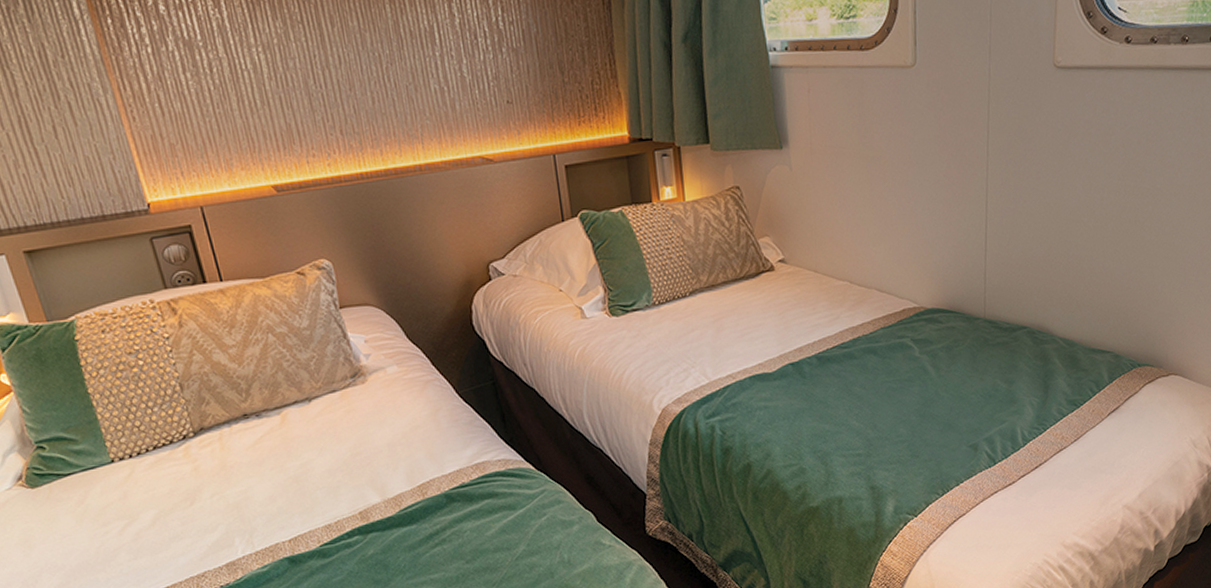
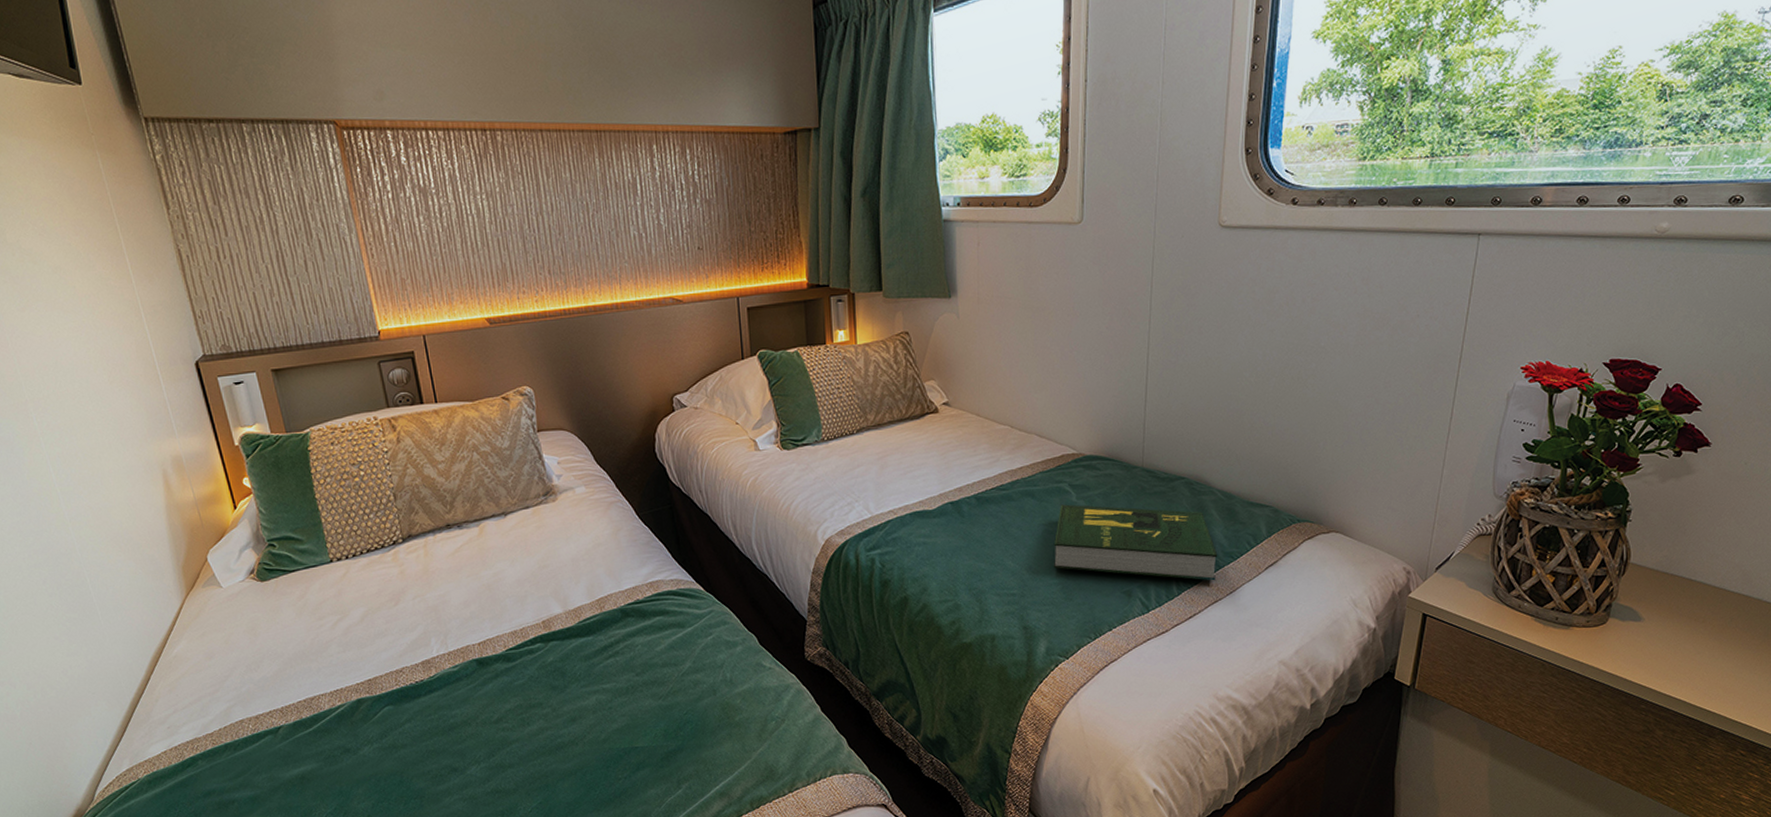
book: none [899,359,1062,430] -> present [1054,504,1218,581]

